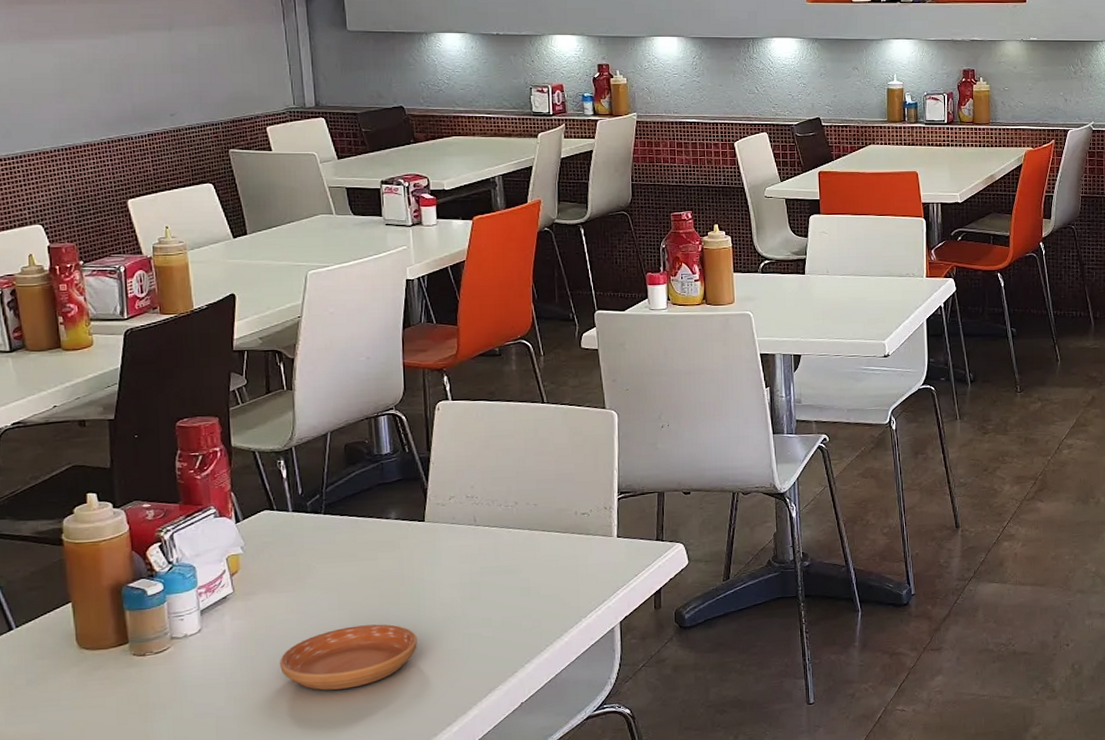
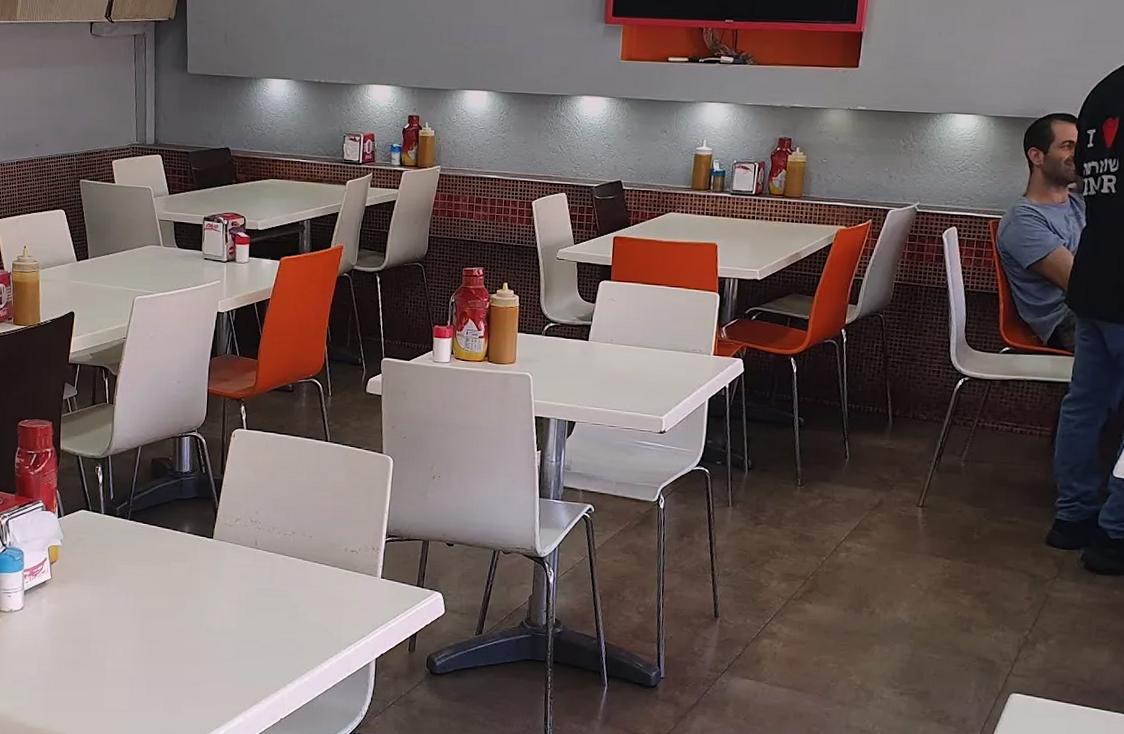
saucer: present [280,624,418,691] -> none [83,624,198,680]

